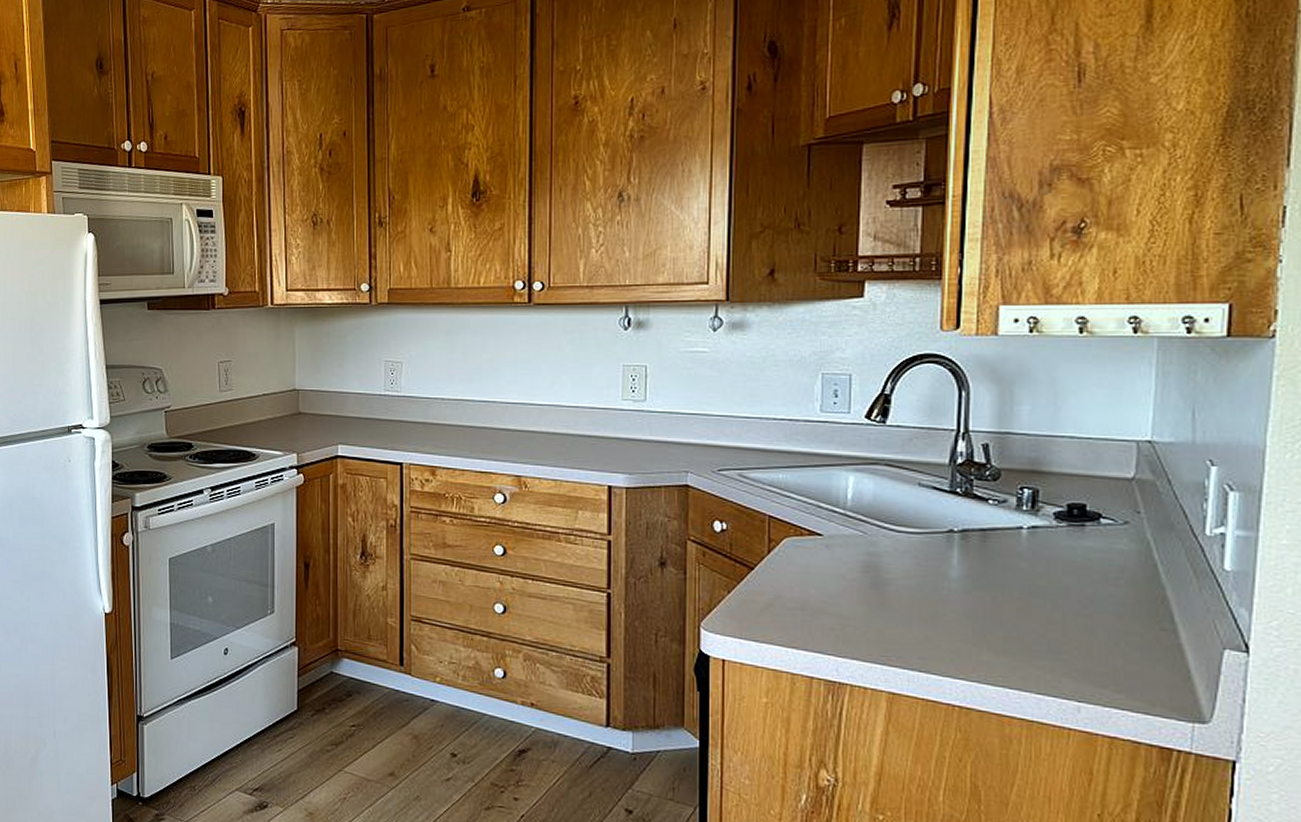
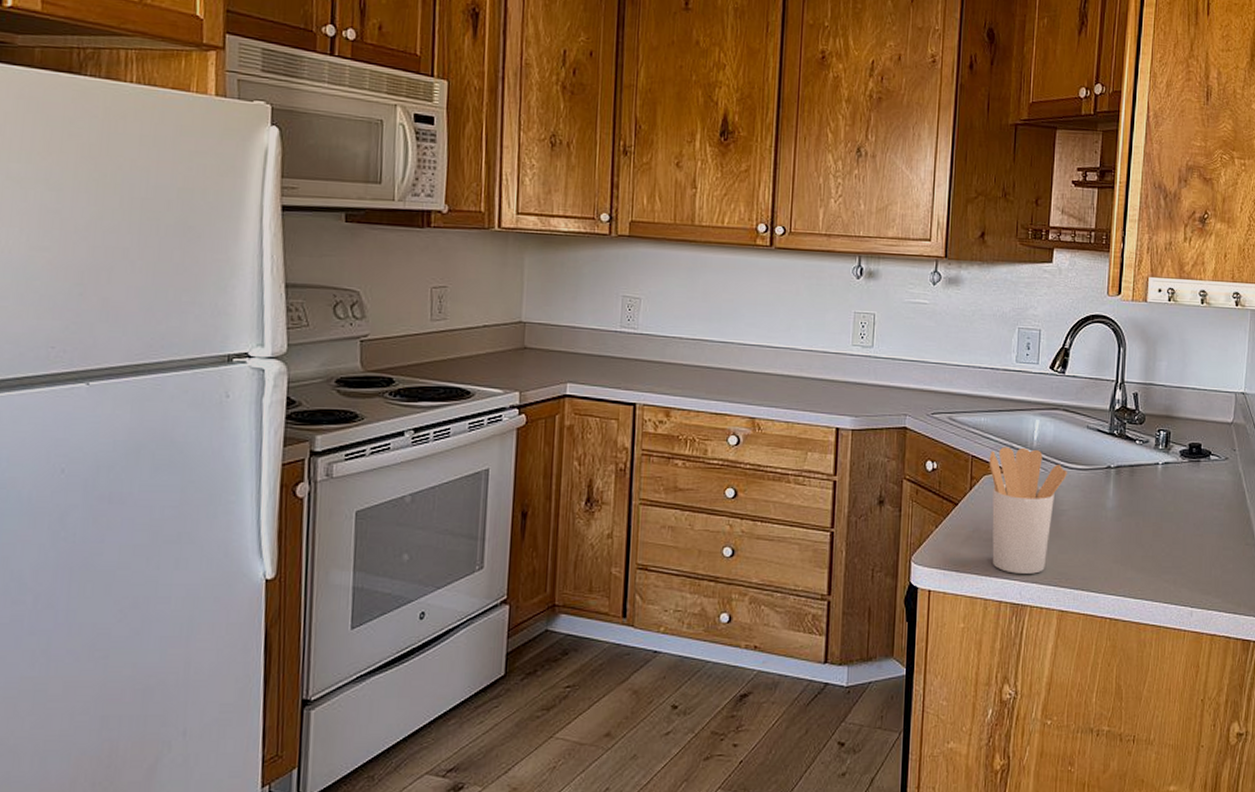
utensil holder: none [790,506,893,649] -> present [989,447,1067,574]

